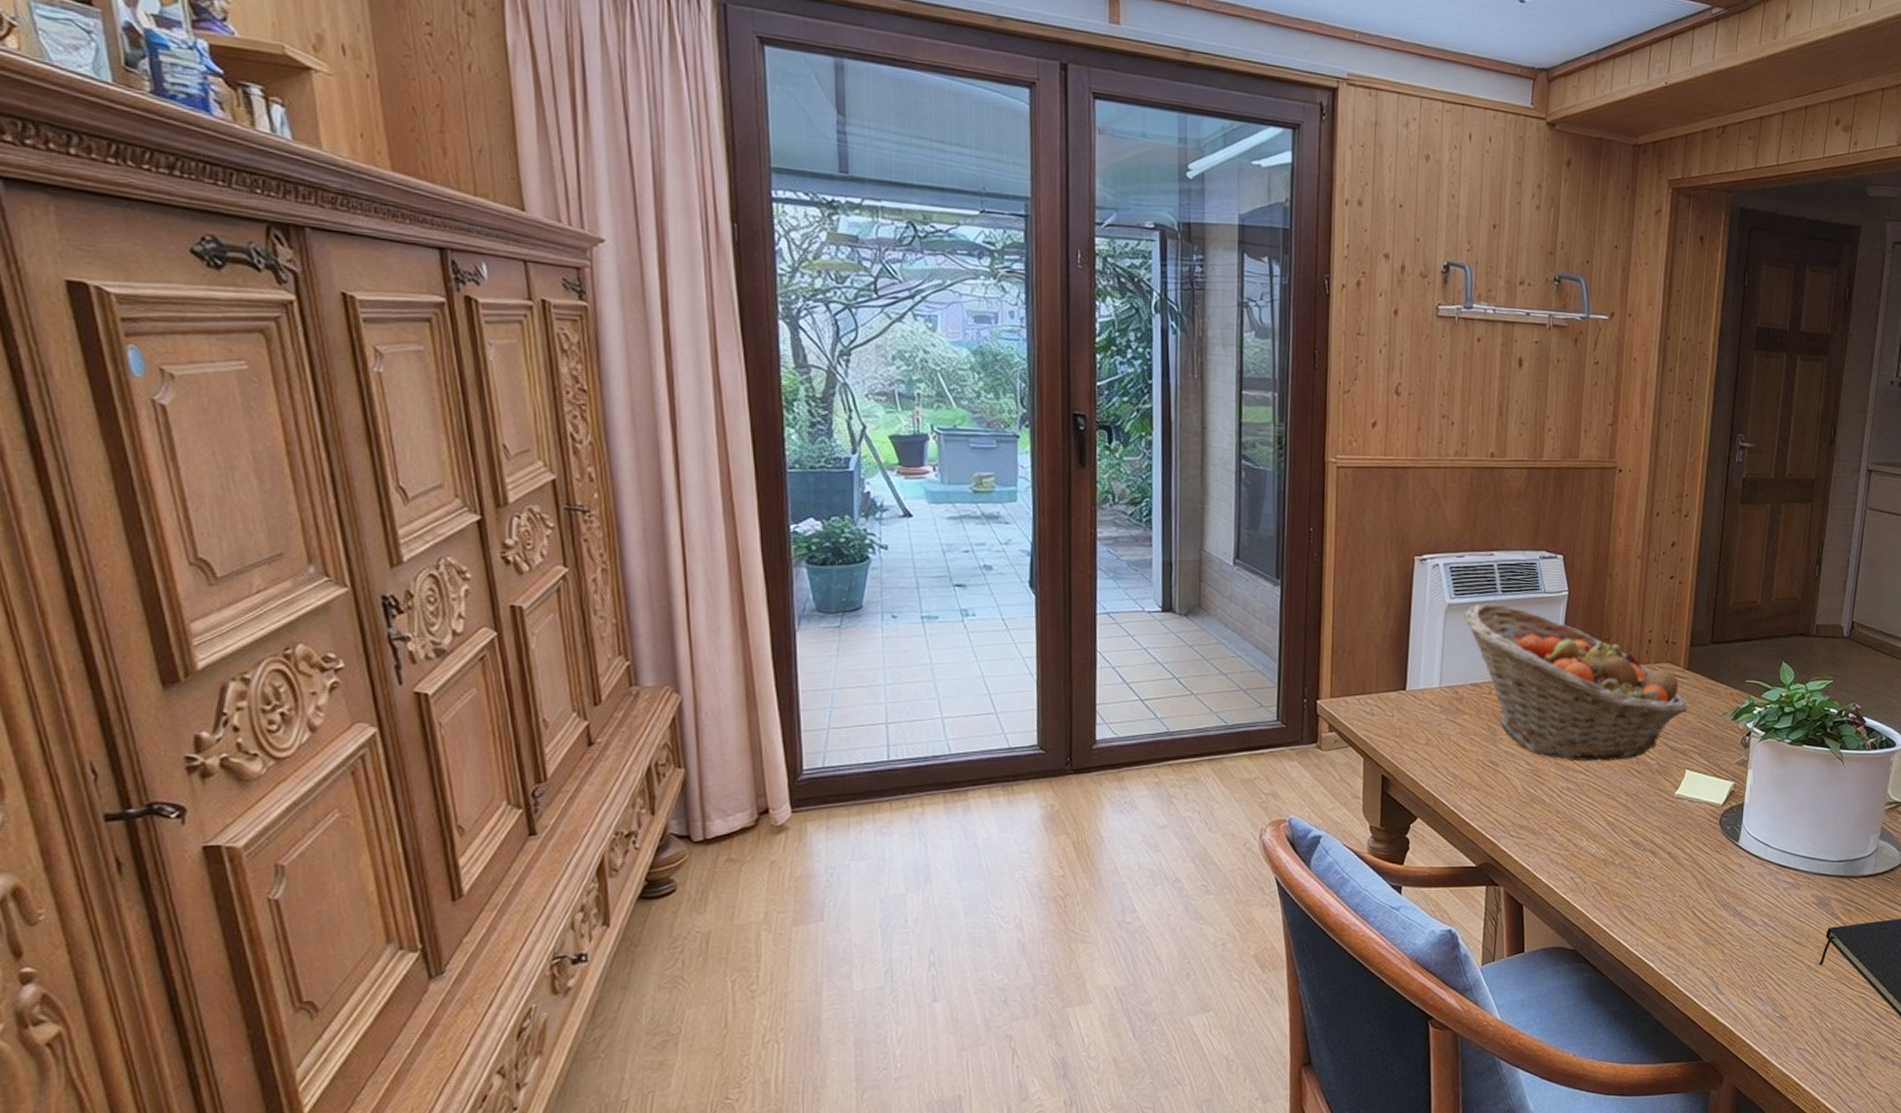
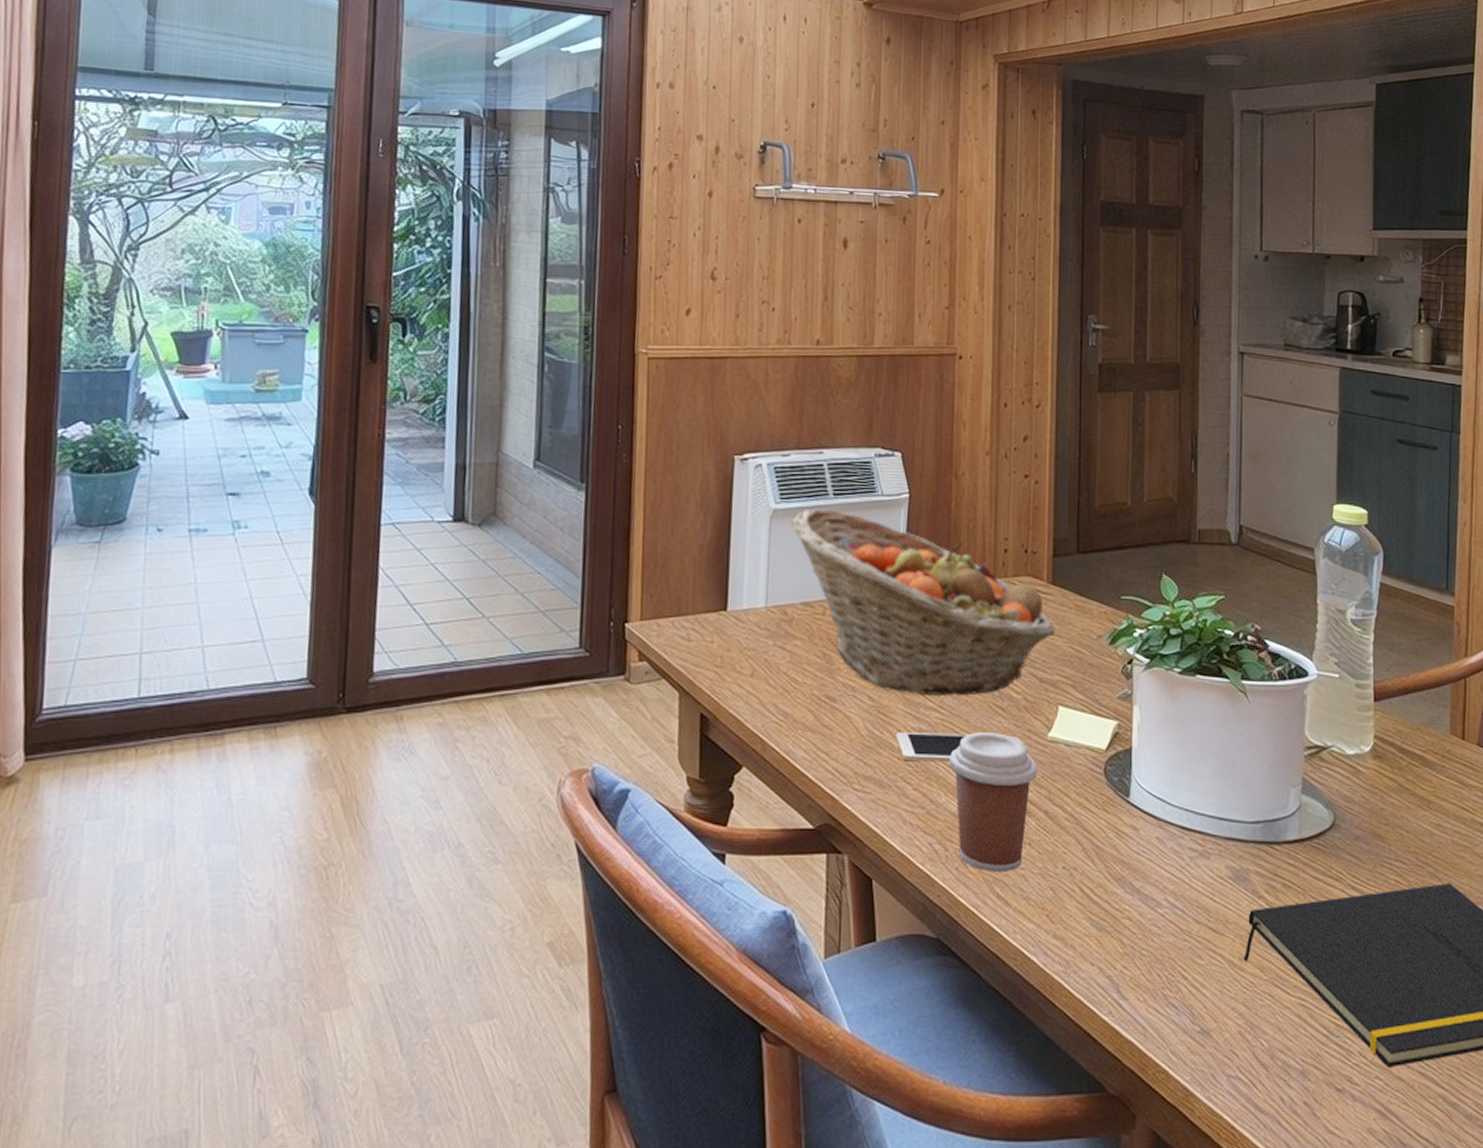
cell phone: none [1547,791,1659,814] -> present [895,732,1030,762]
coffee cup: none [1590,791,1665,899] -> present [948,732,1037,872]

